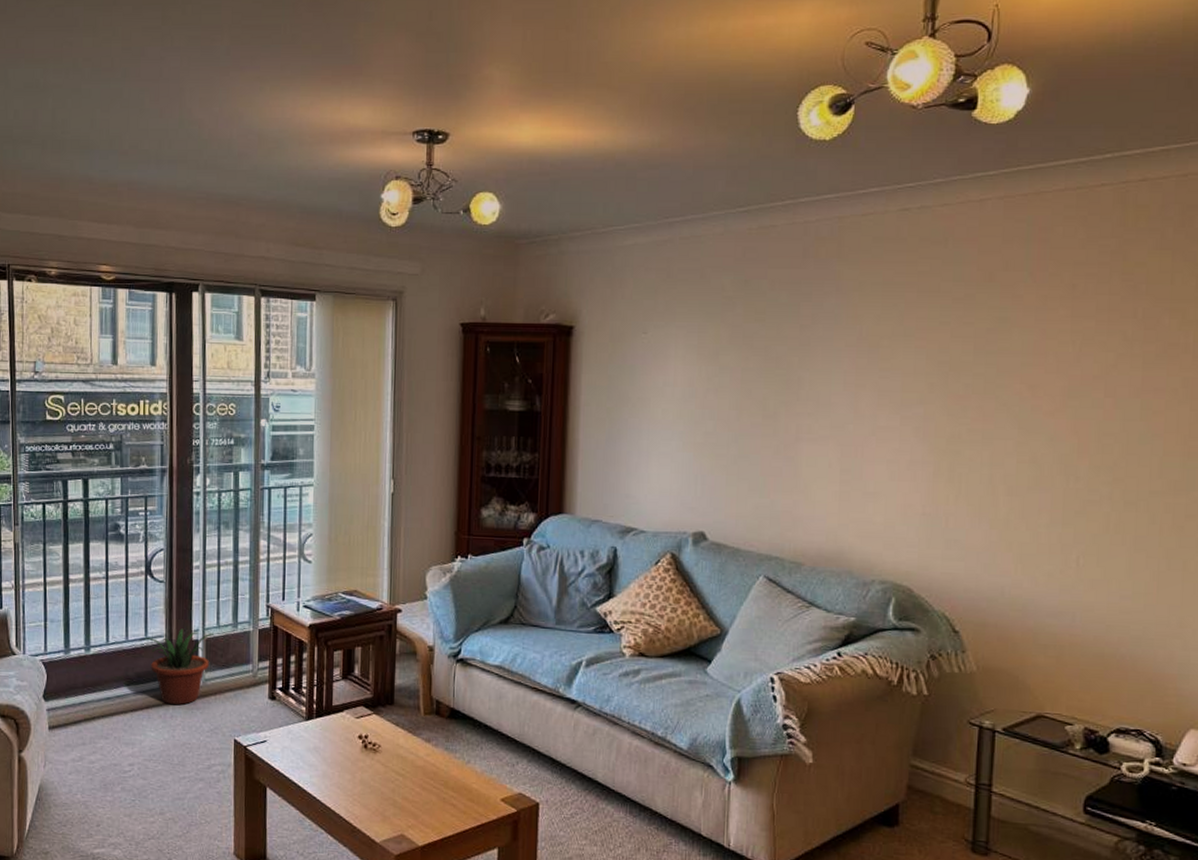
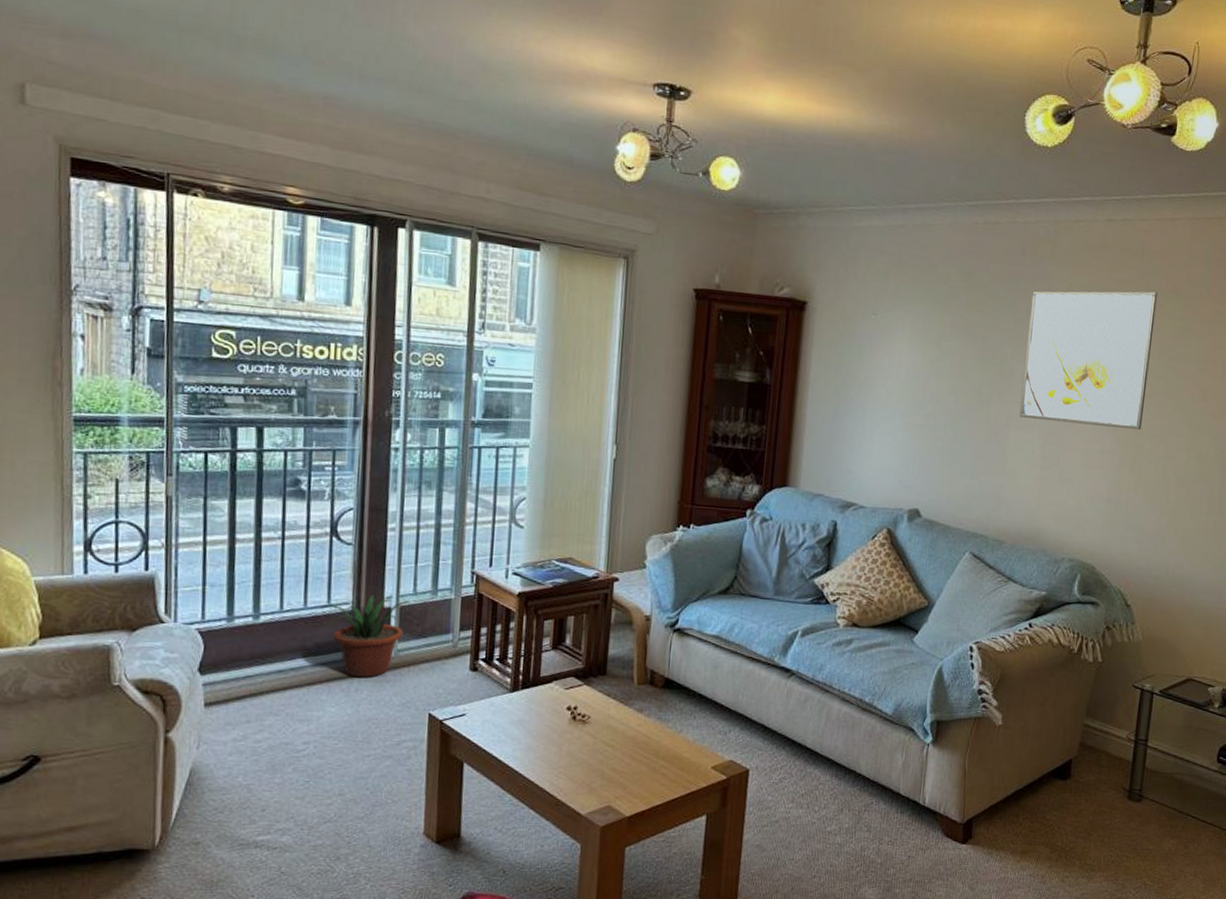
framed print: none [811,281,967,435] -> present [1019,290,1158,429]

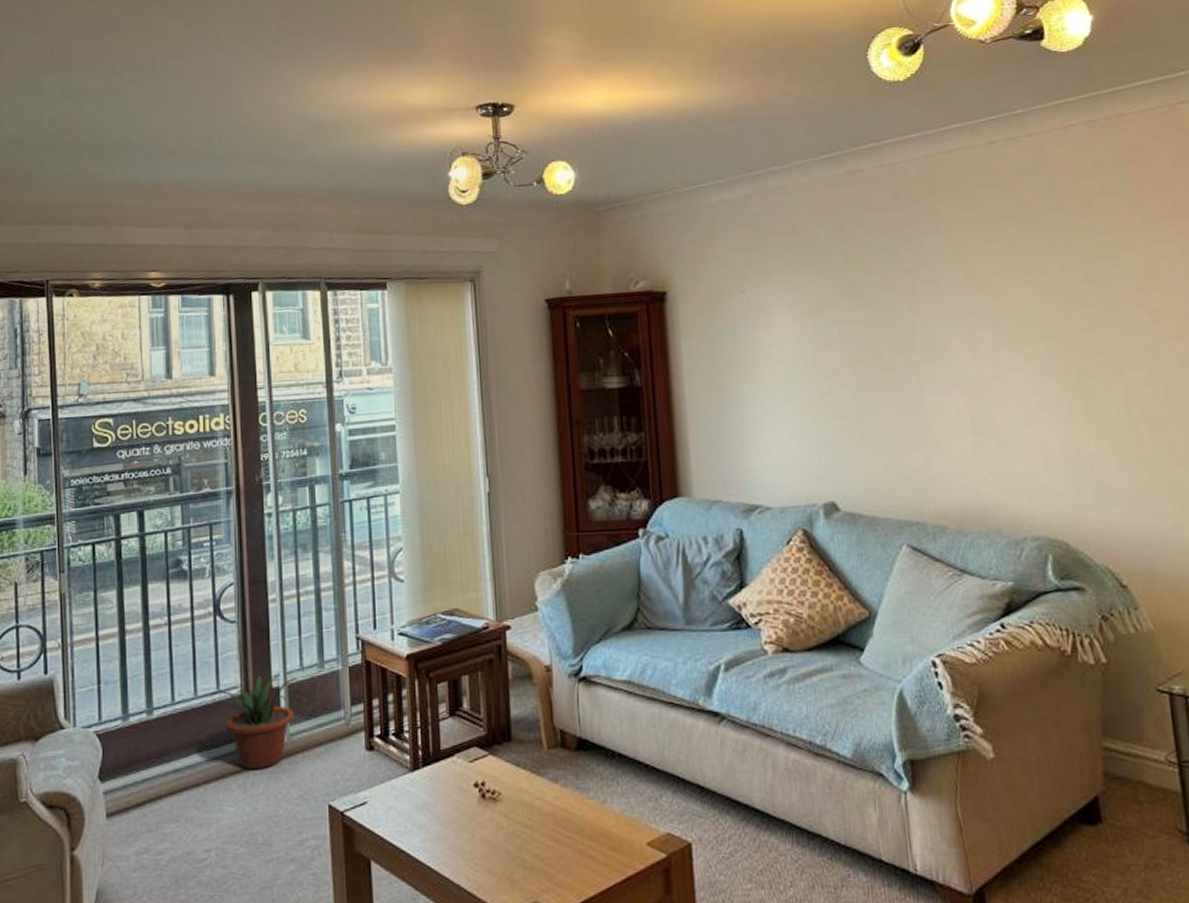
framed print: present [1019,290,1158,429] -> none [917,209,1086,378]

